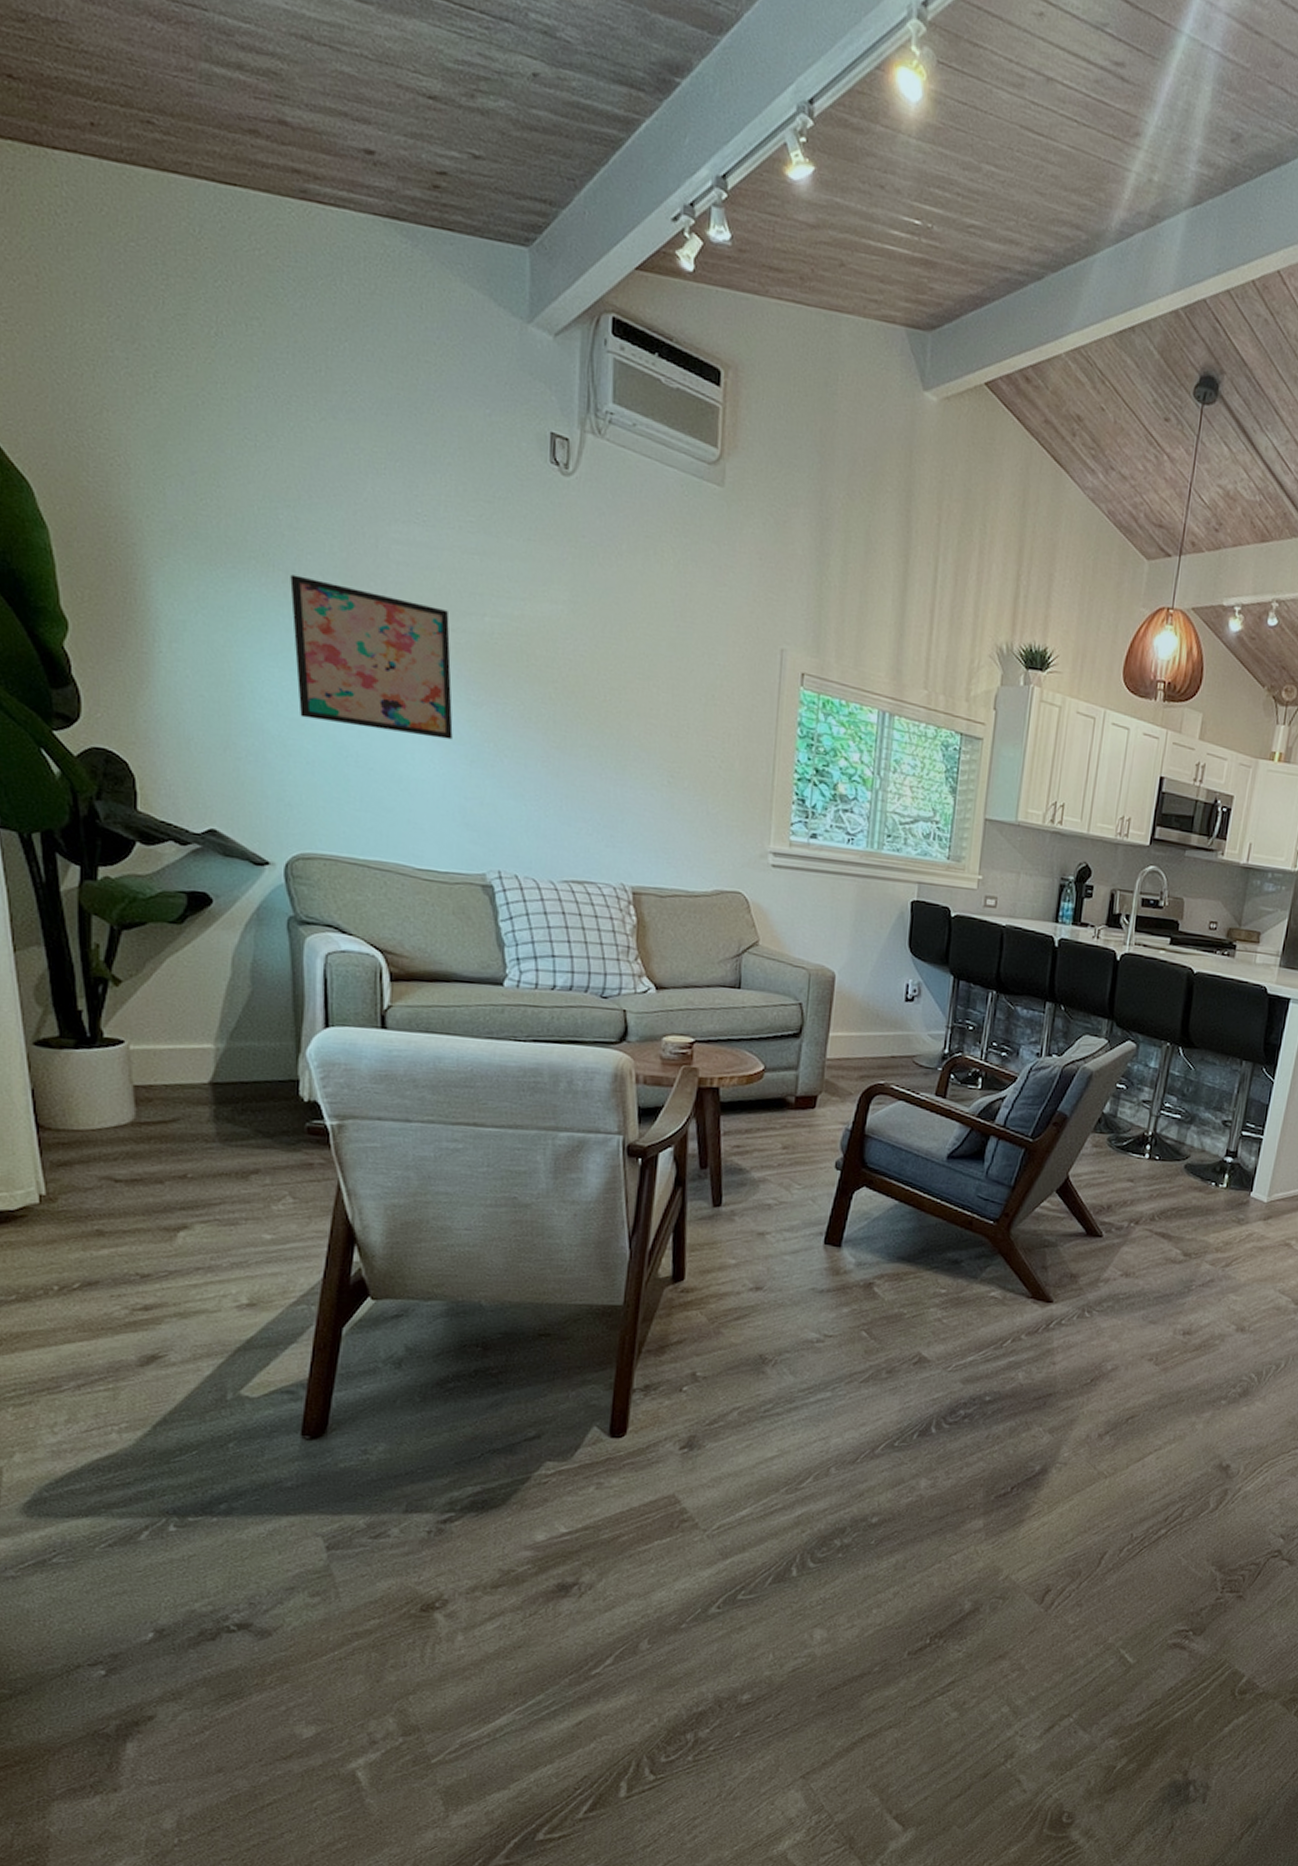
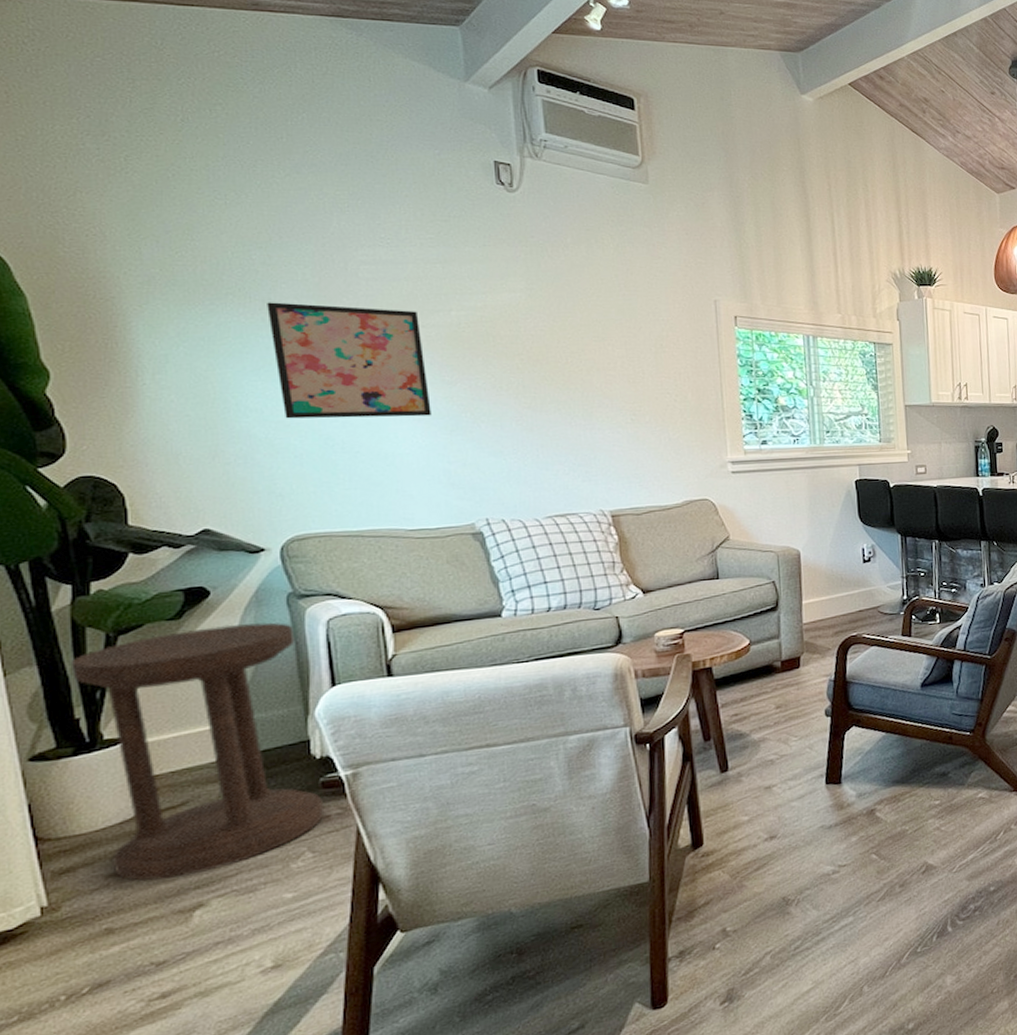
side table: none [76,937,308,1195] -> present [70,622,325,881]

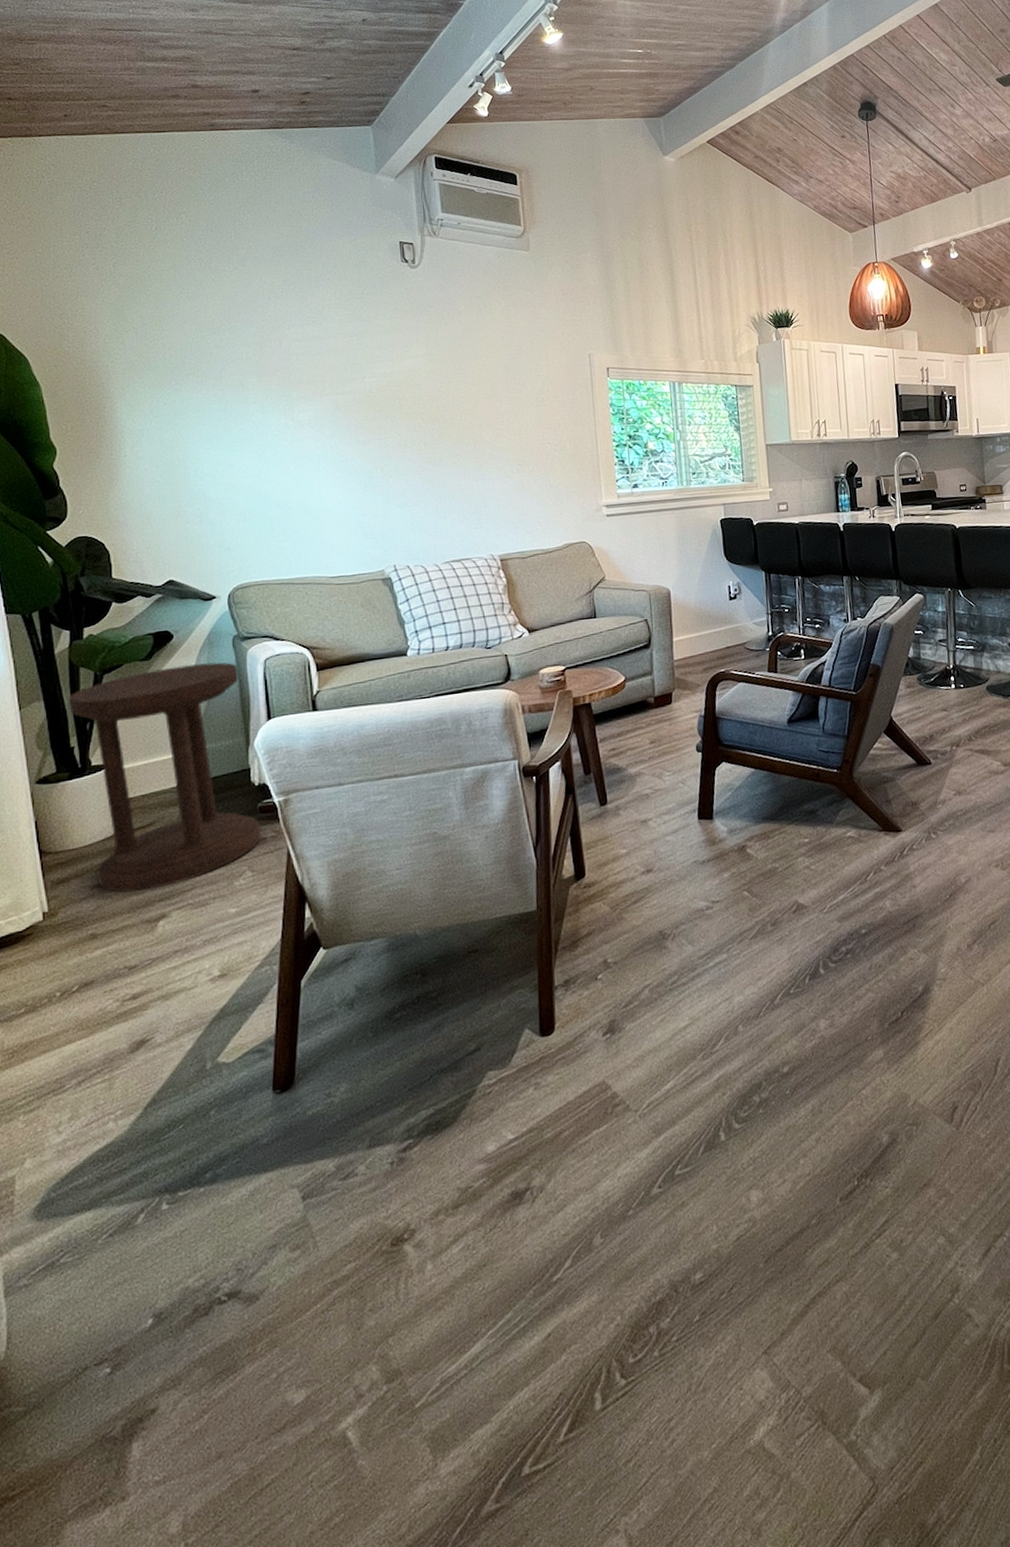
wall art: present [267,302,432,419] -> none [219,379,349,481]

